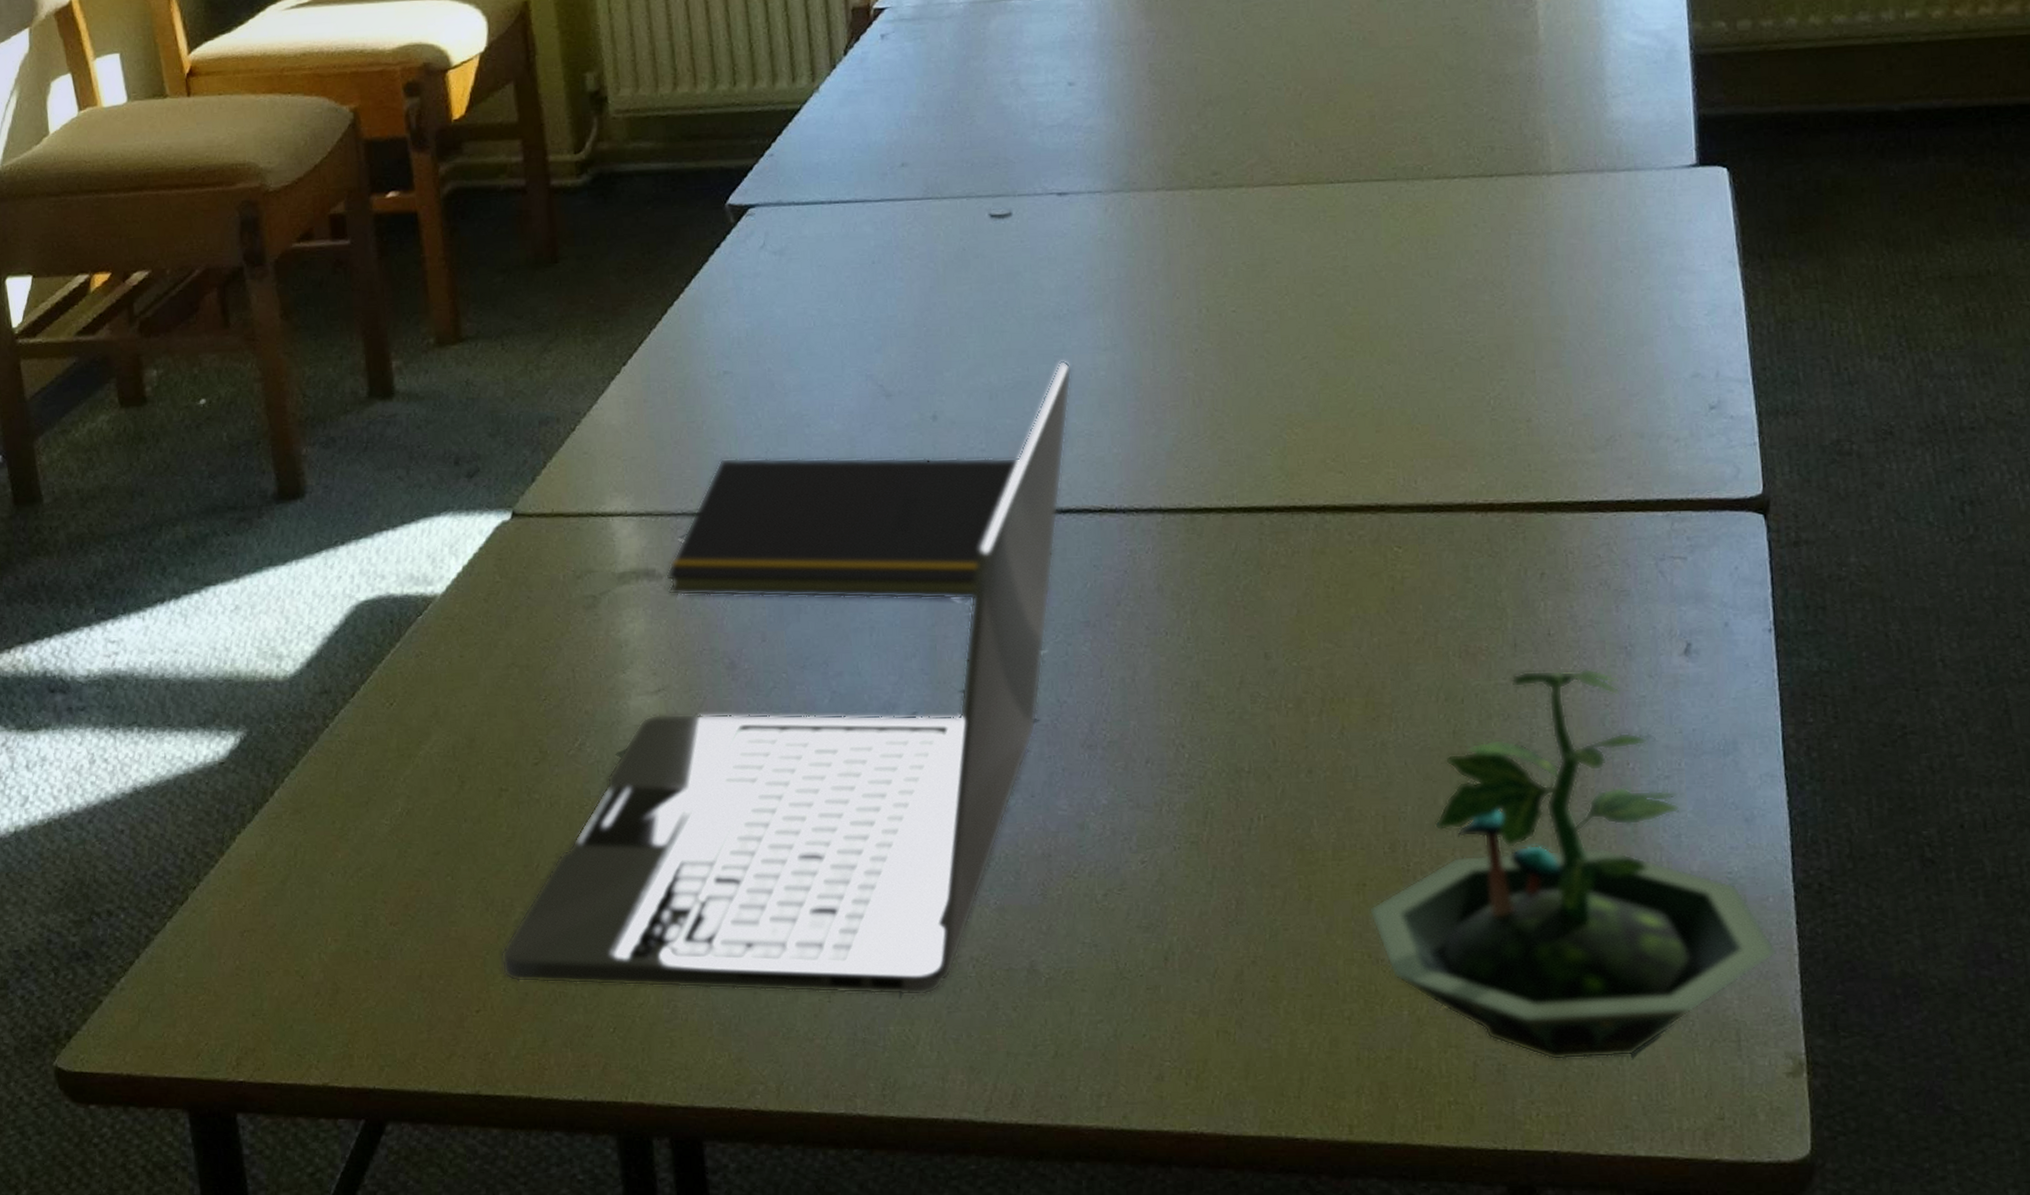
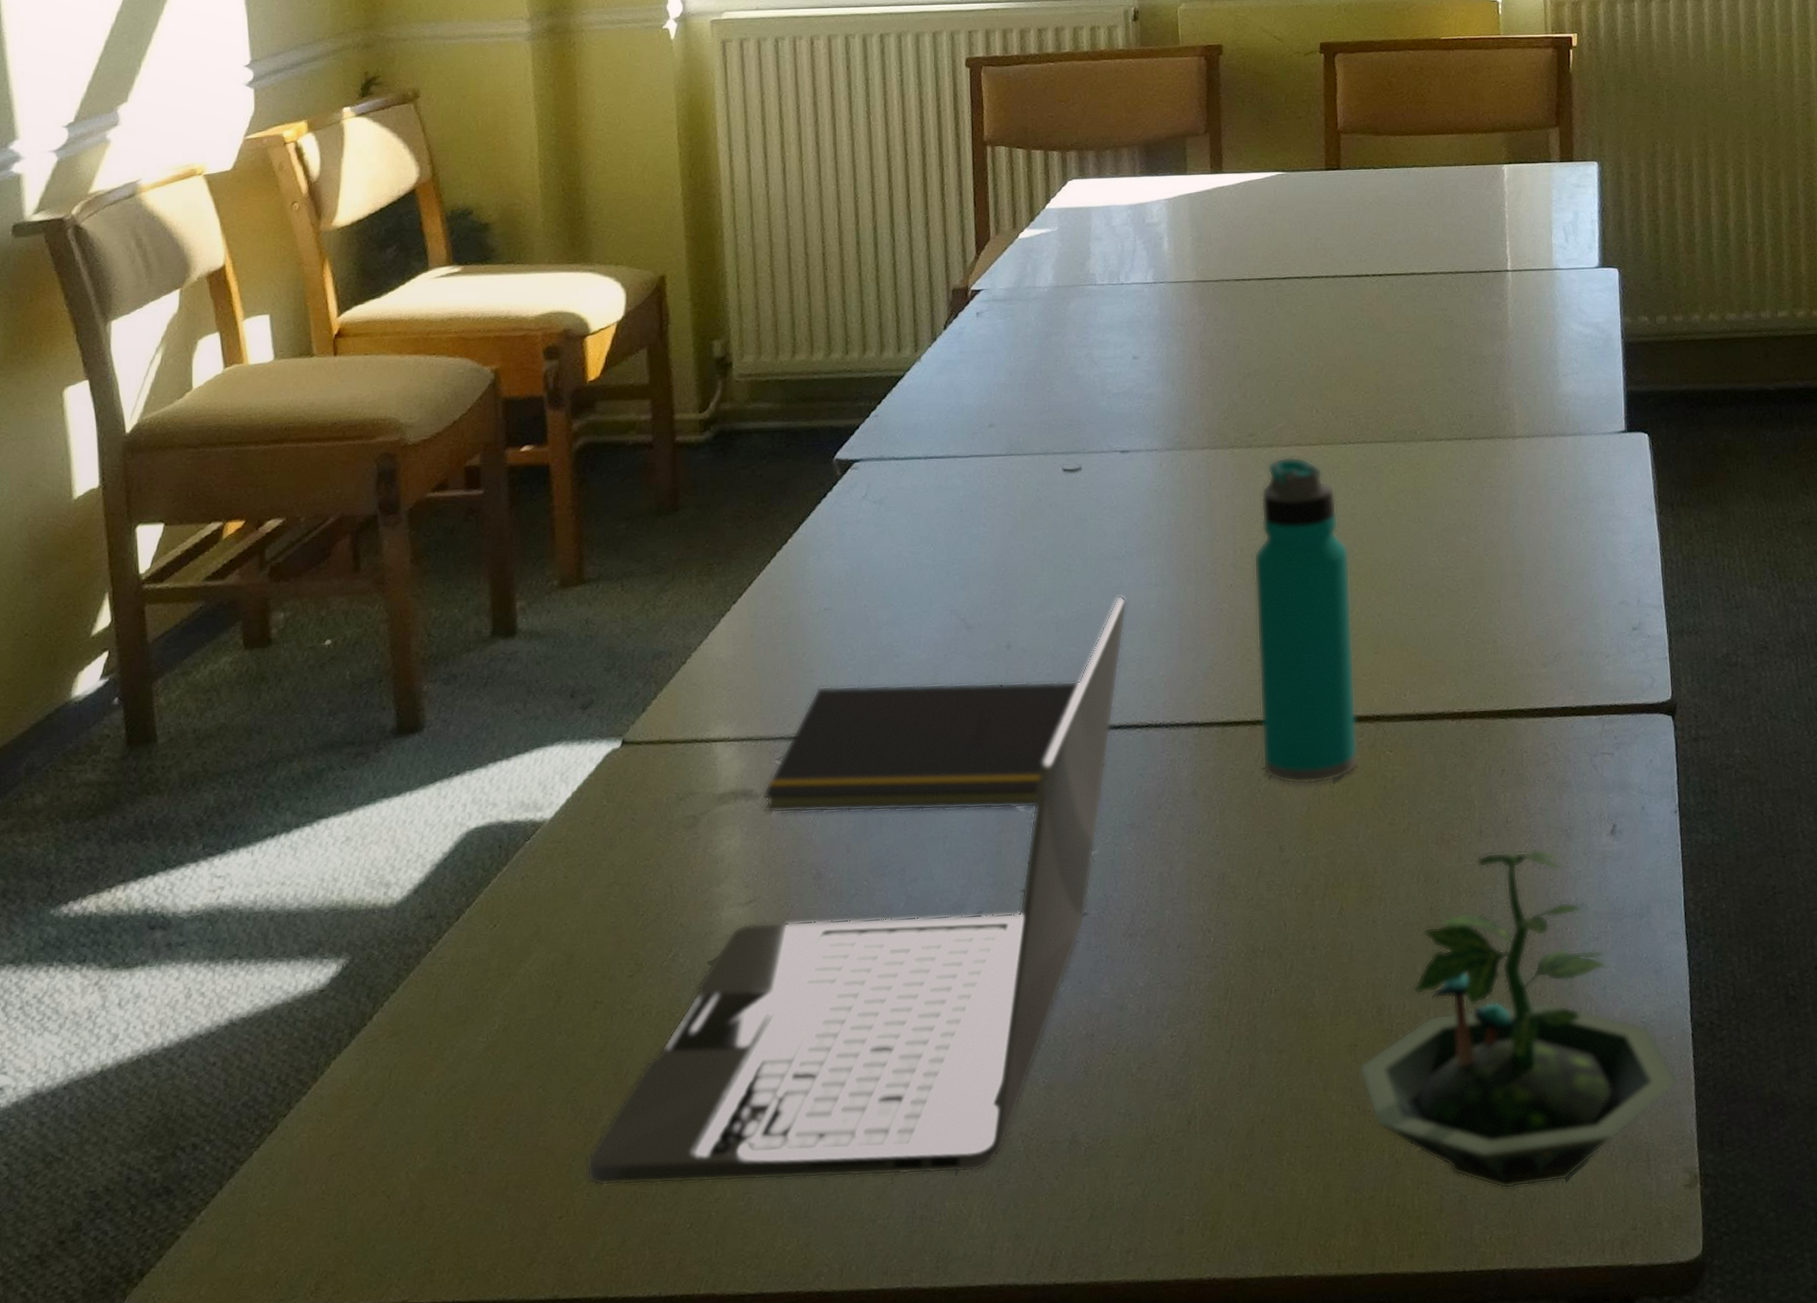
water bottle: none [1222,198,1359,583] -> present [1253,456,1358,785]

